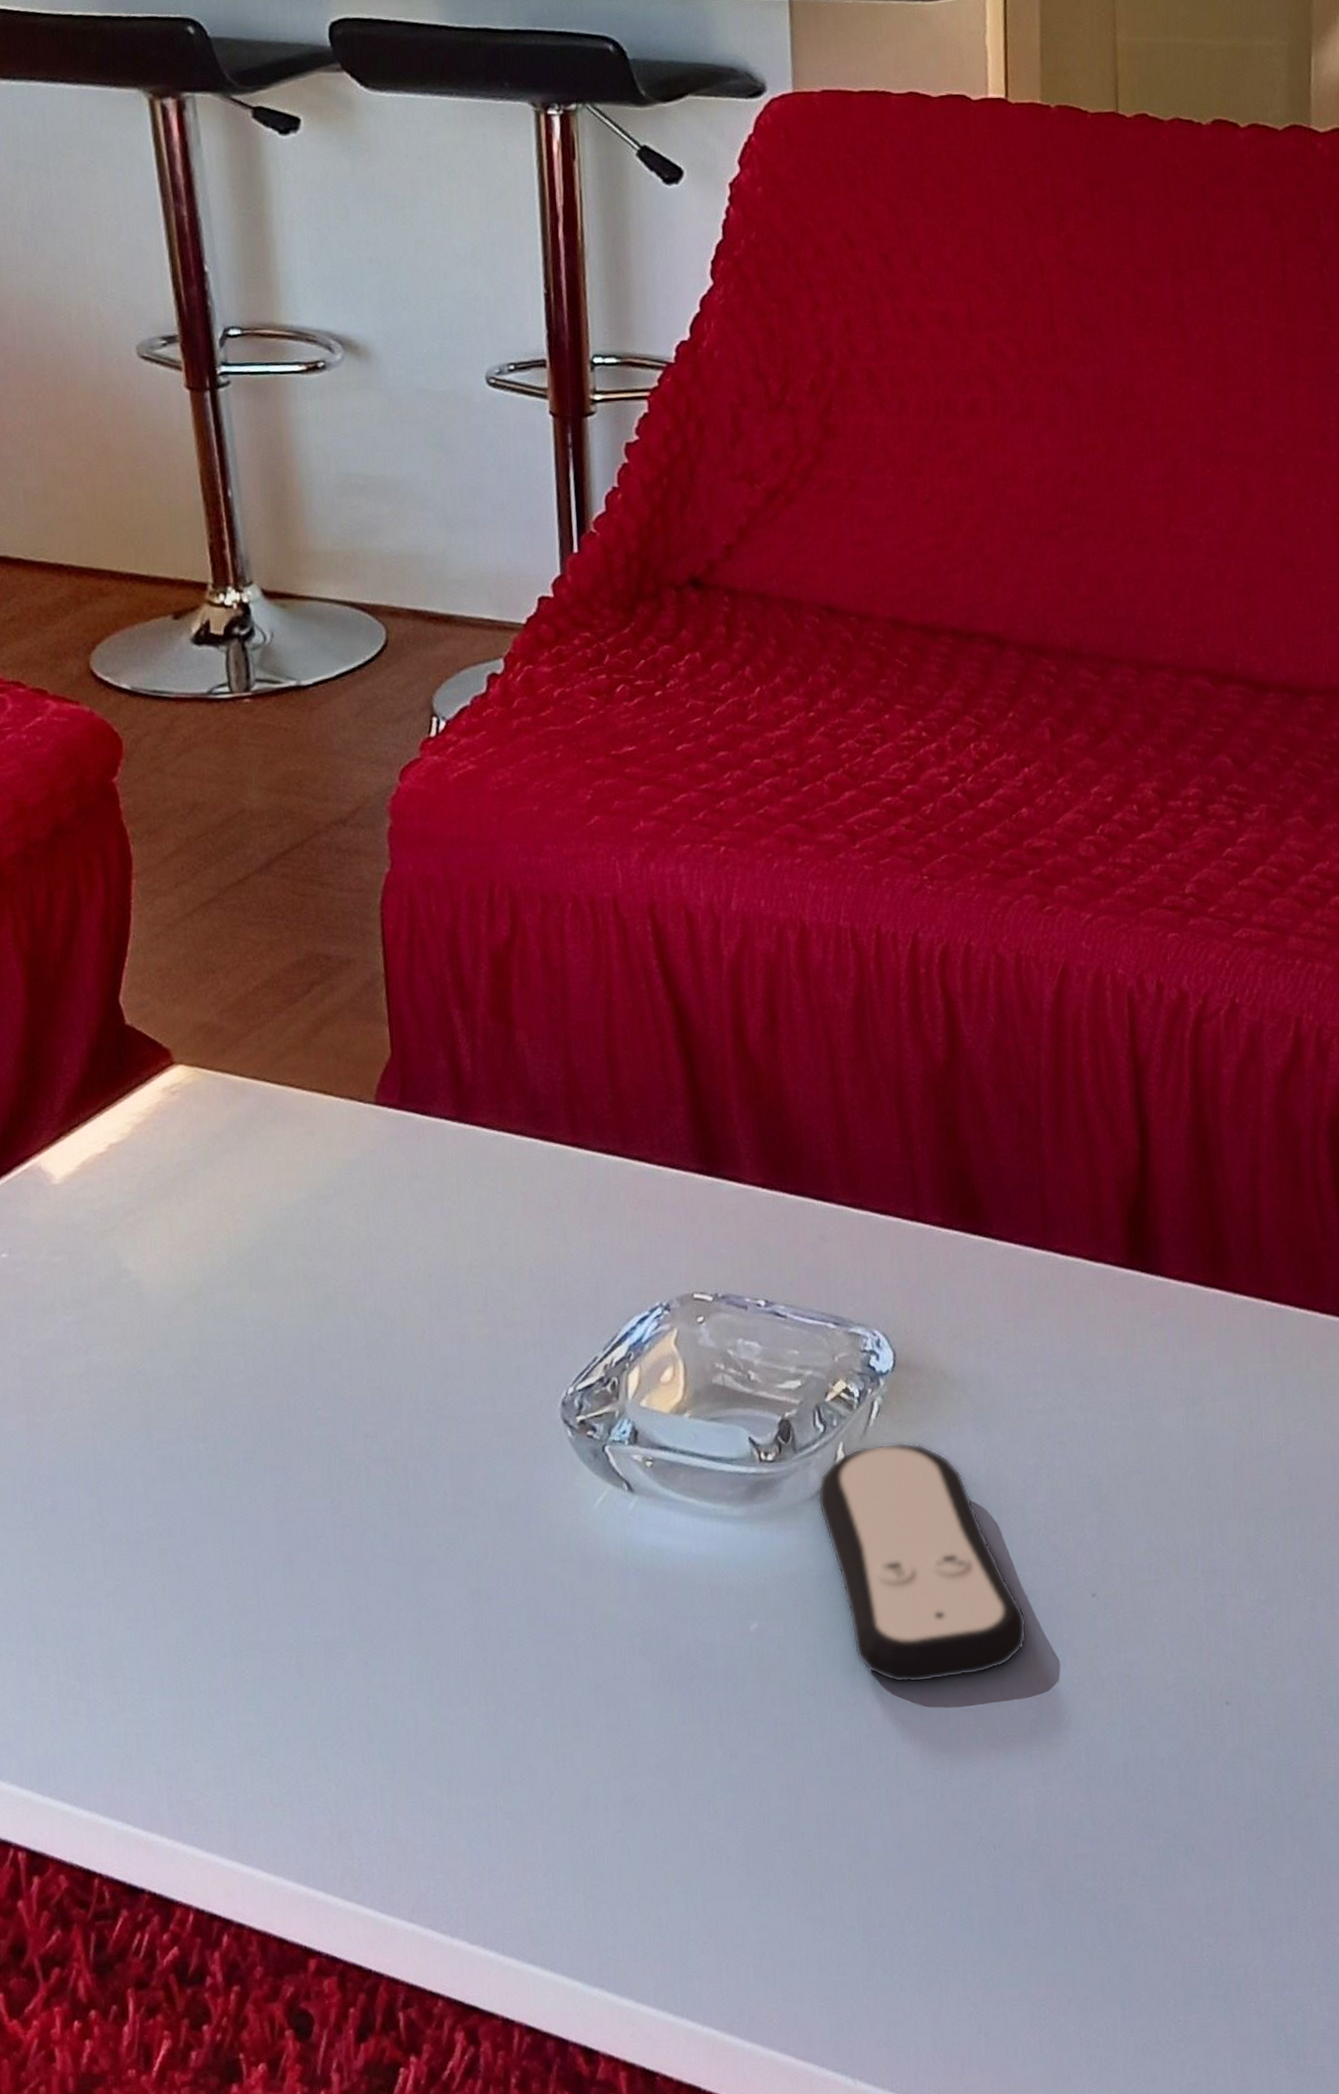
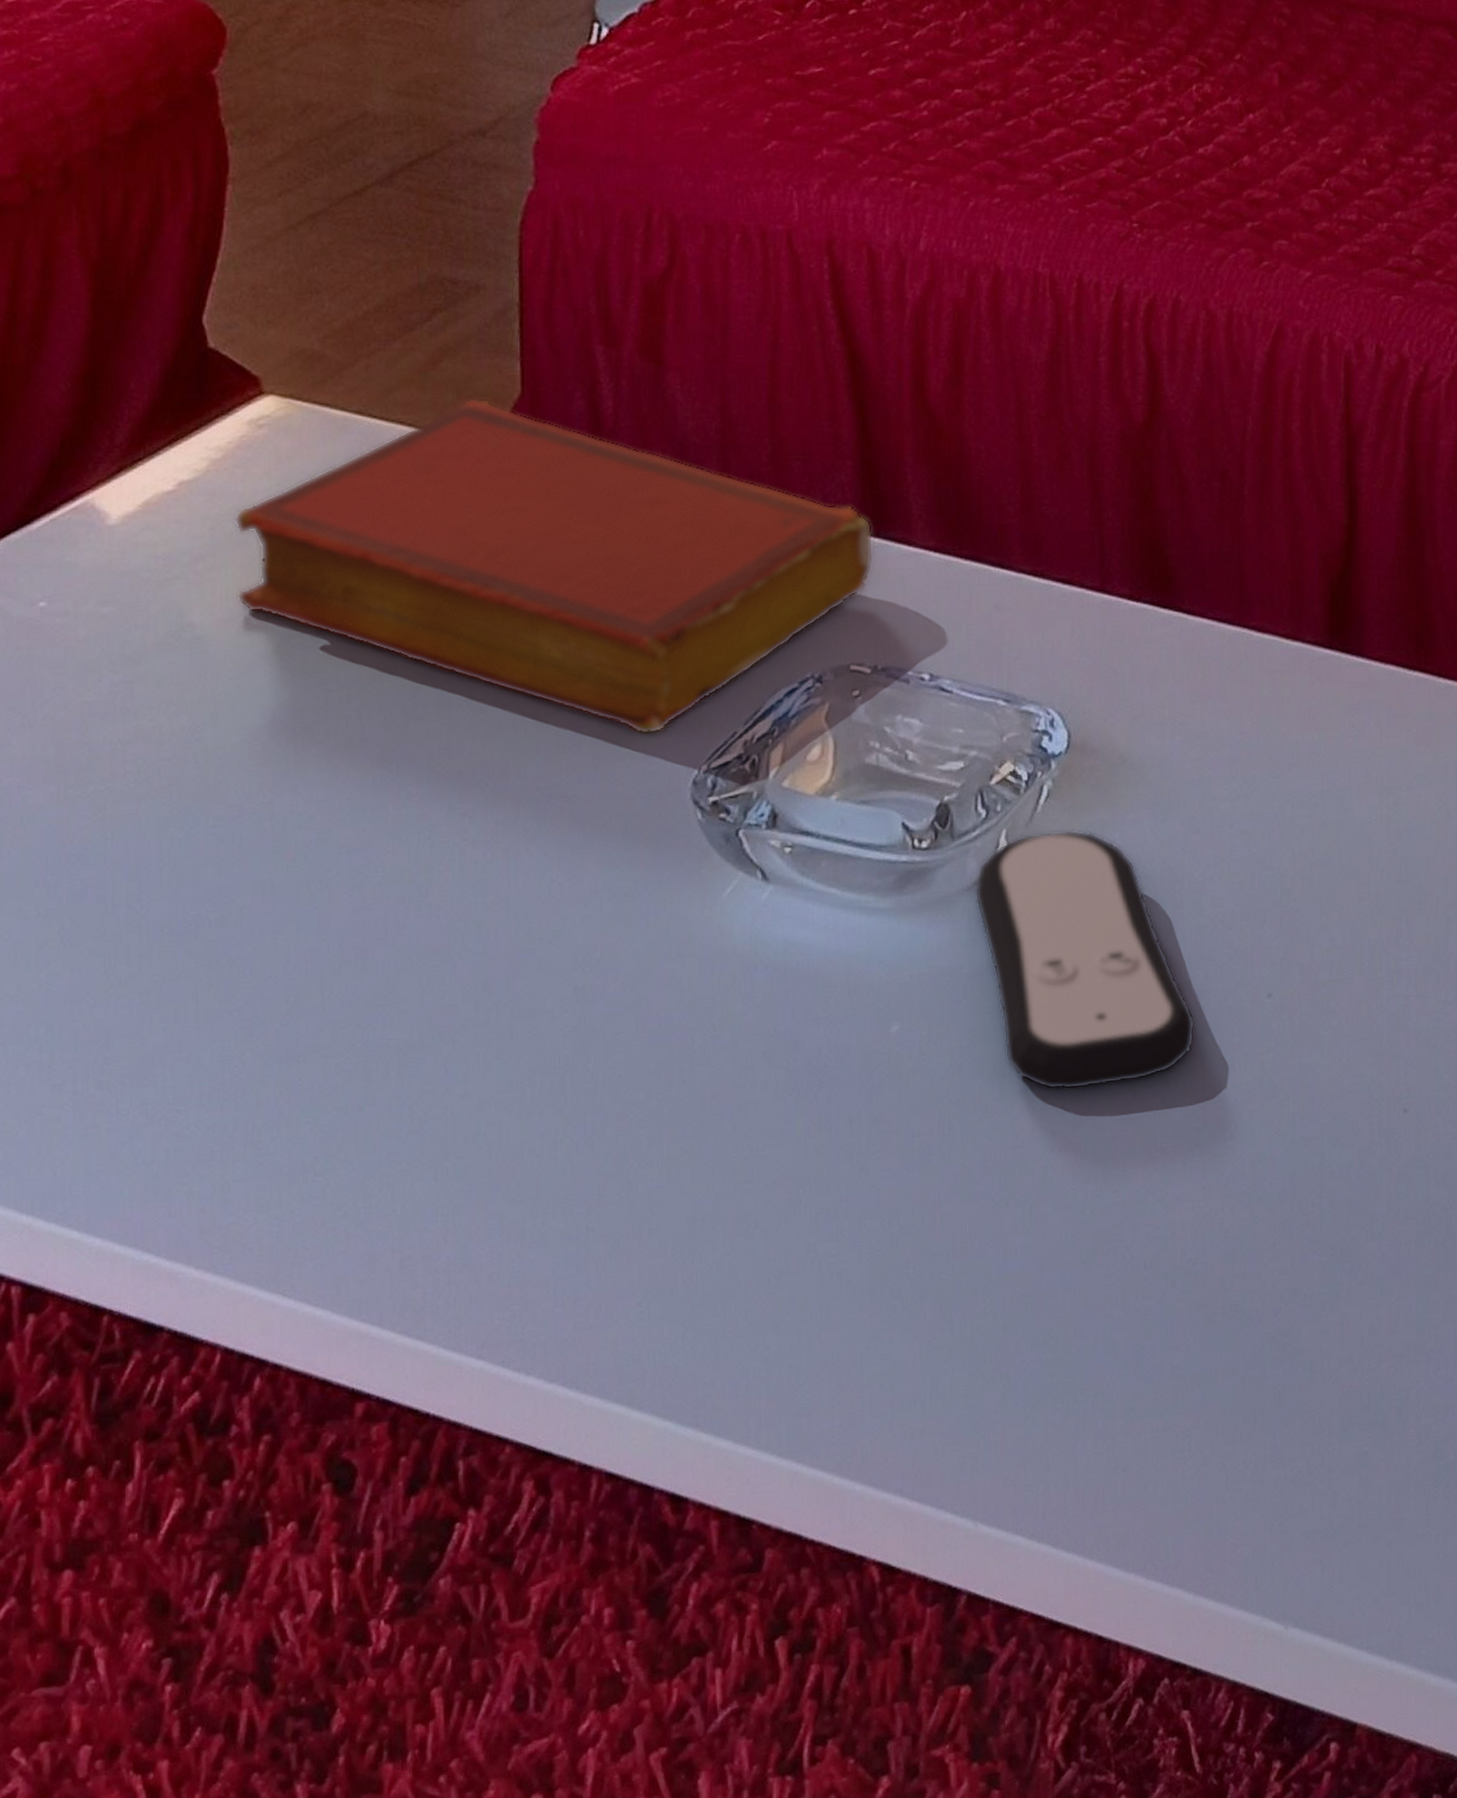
book: none [157,1061,709,1361] -> present [234,398,874,735]

